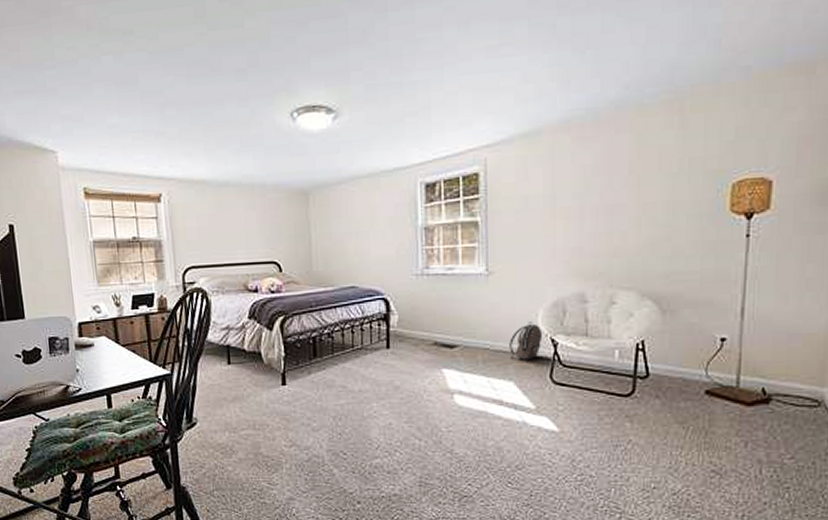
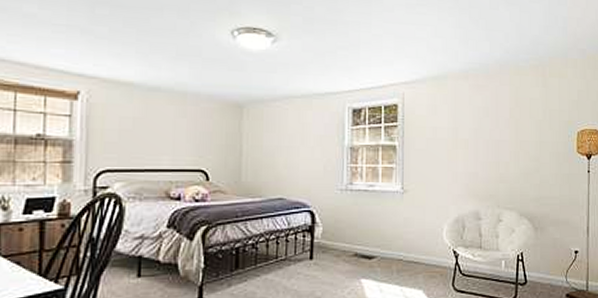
backpack: present [509,322,543,362] -> none [420,235,447,271]

